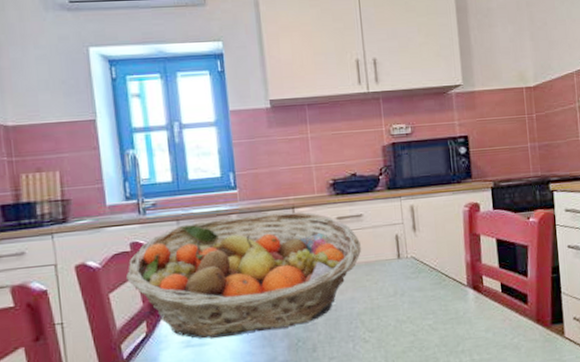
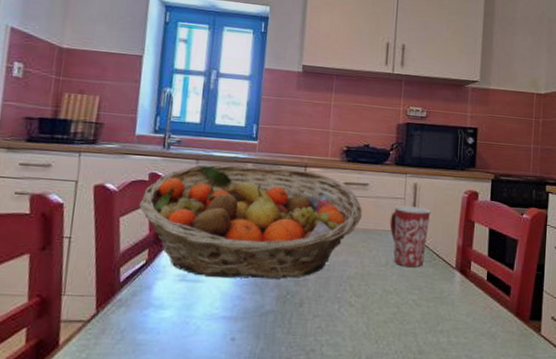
mug: none [391,229,434,293] -> present [390,205,431,267]

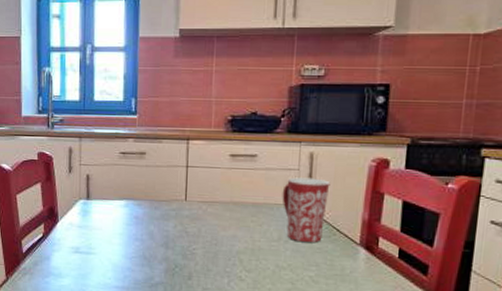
fruit basket: present [139,164,363,279] -> none [32,141,252,253]

